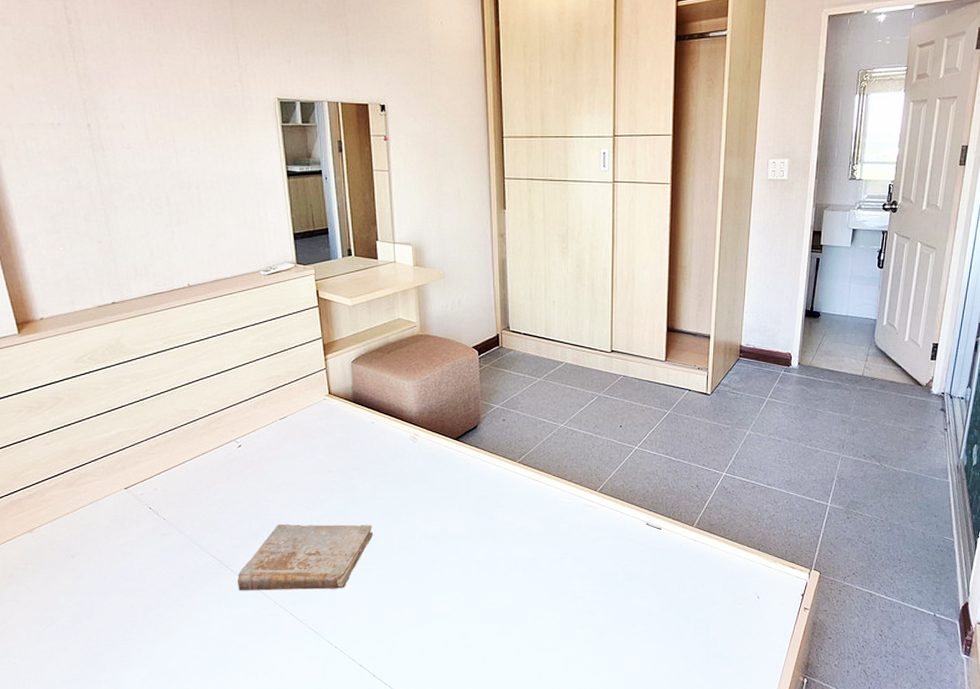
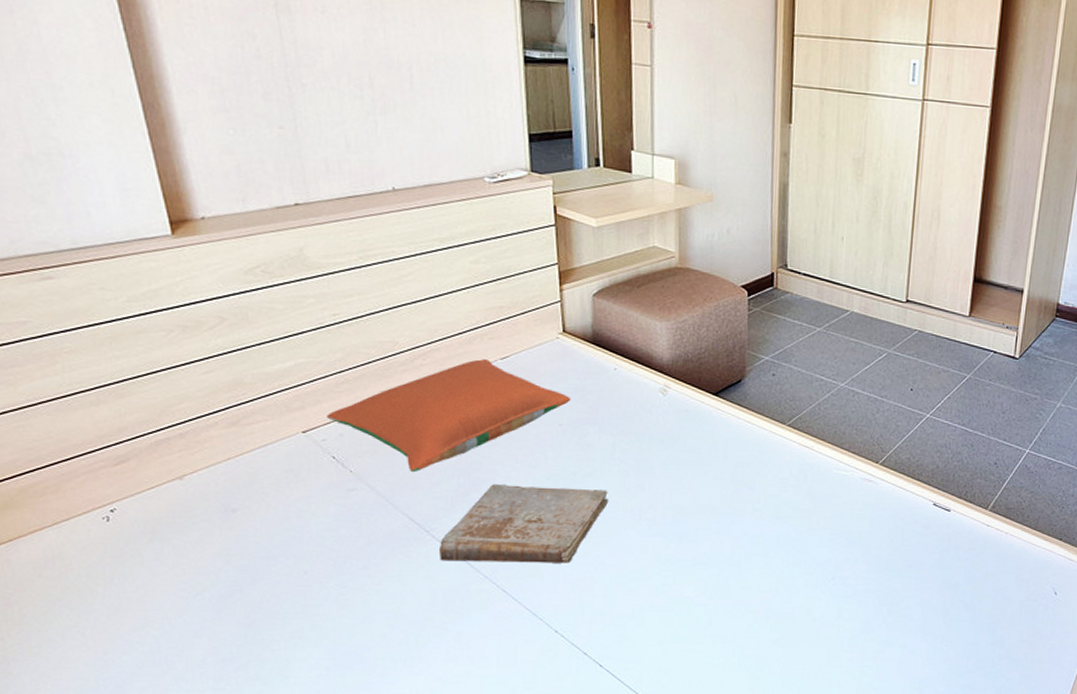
pillow: none [143,420,339,518] -> present [326,359,571,473]

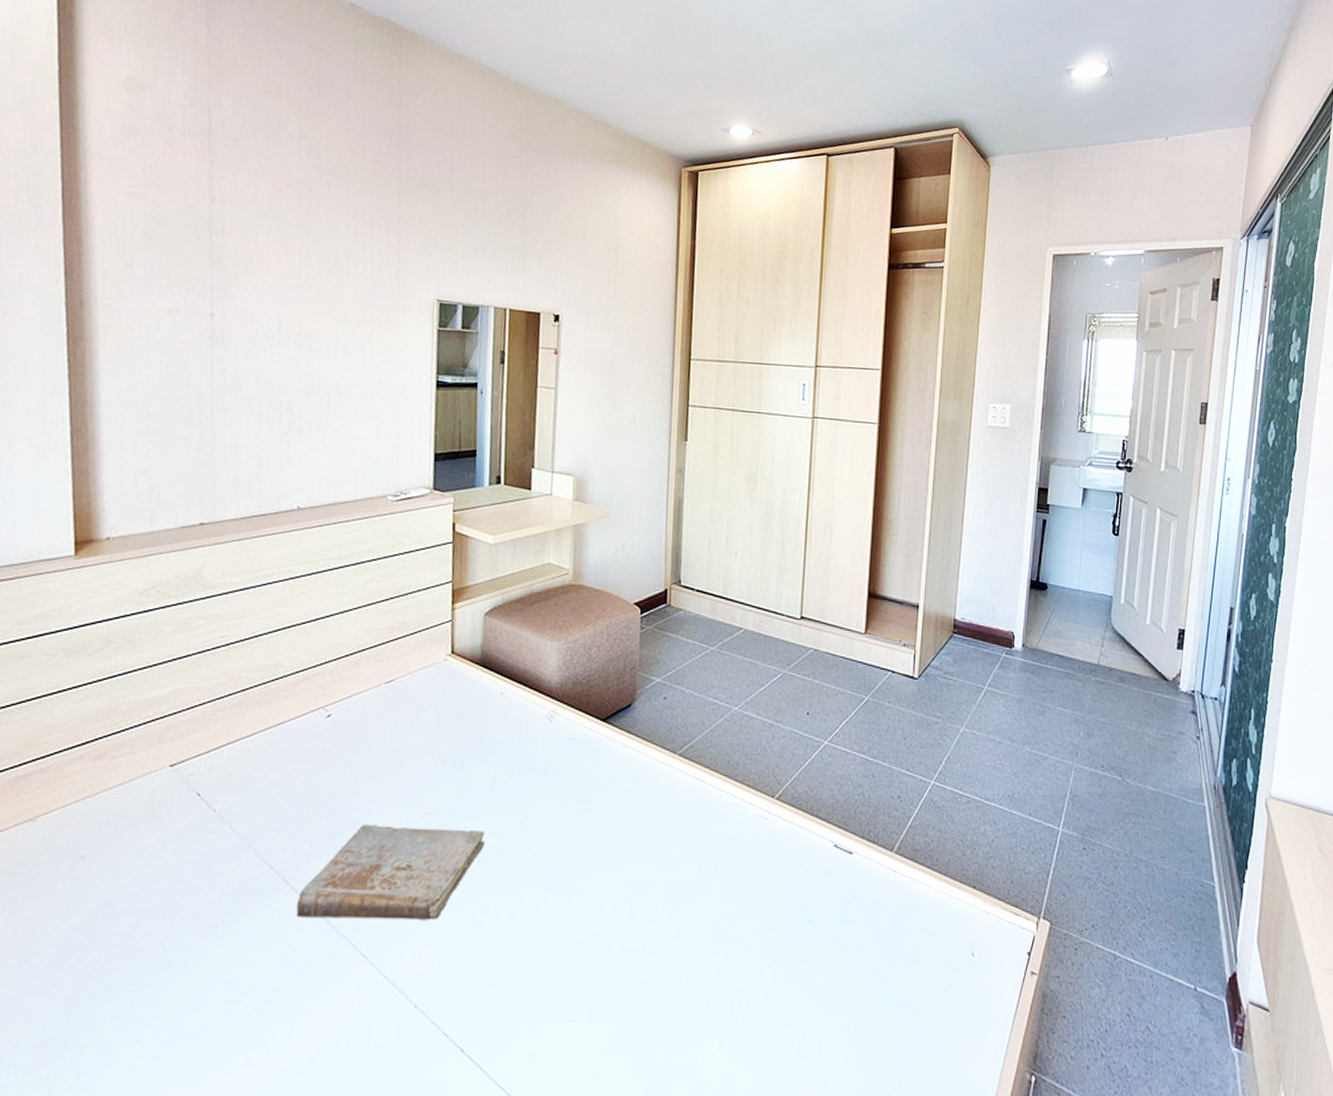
pillow: present [326,359,571,473] -> none [198,683,454,812]

